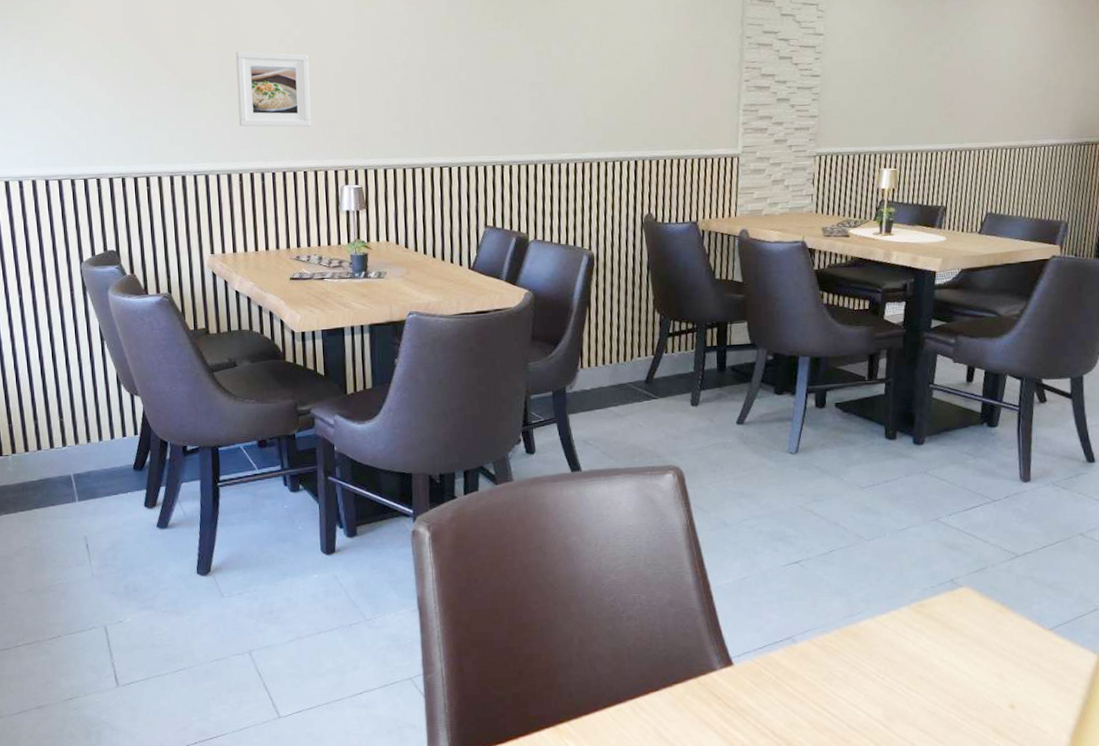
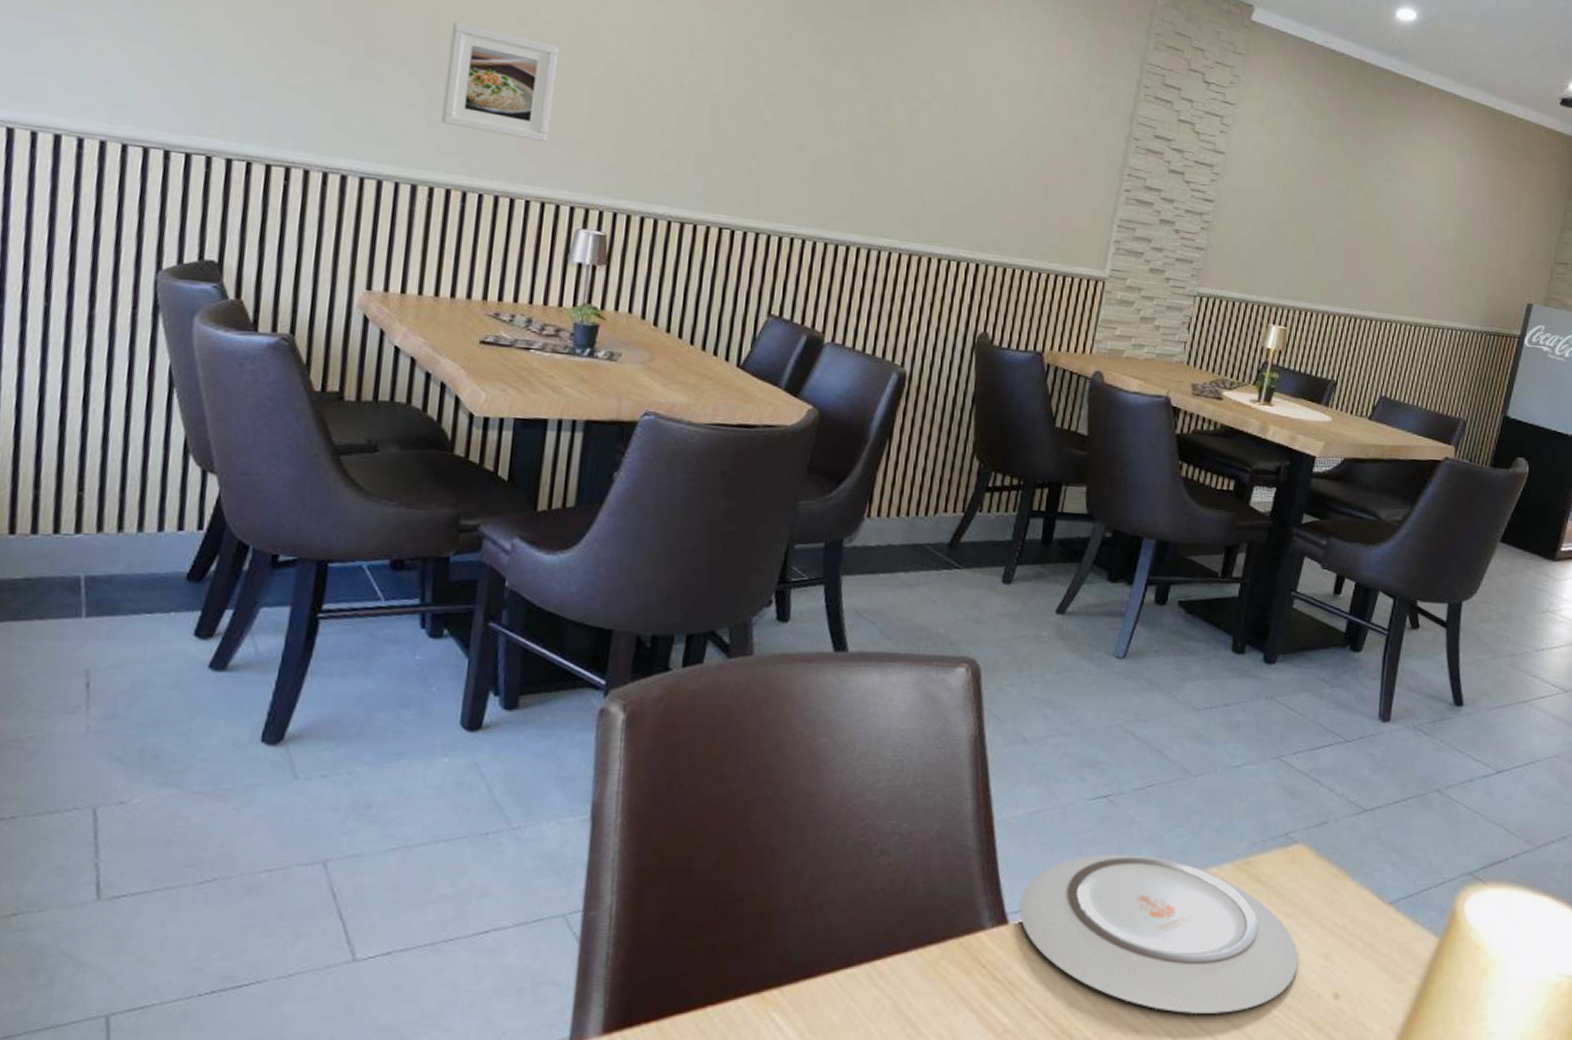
plate: none [740,605,976,727] -> present [1019,853,1298,1015]

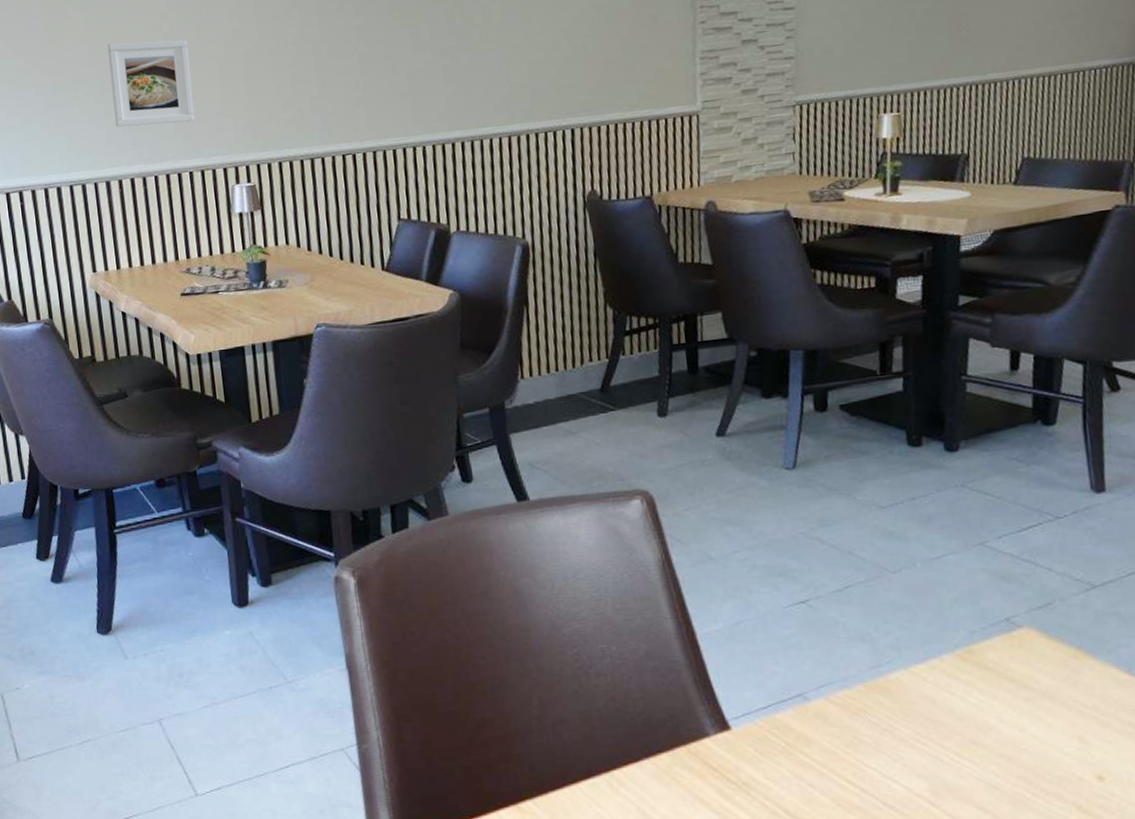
plate: present [1019,853,1298,1015] -> none [737,654,1049,804]

